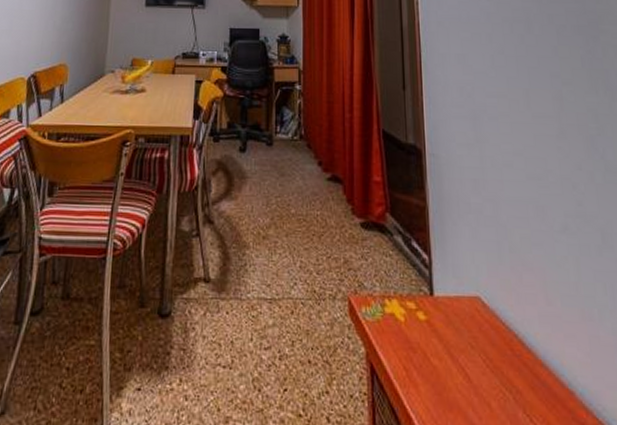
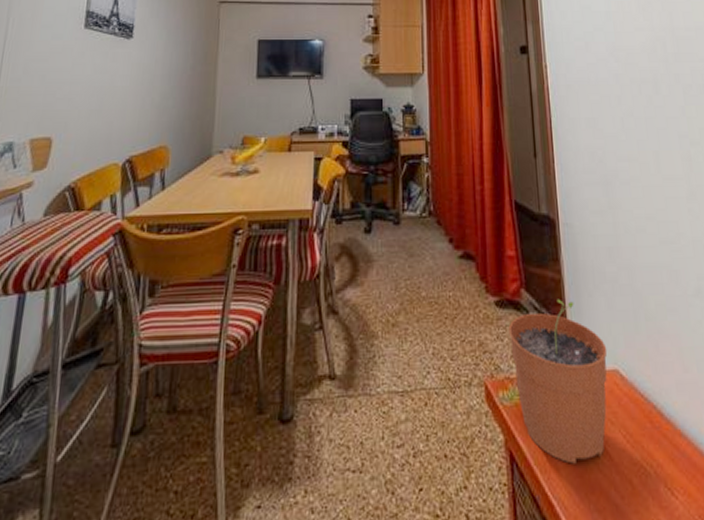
plant pot: none [373,225,470,382] -> present [508,299,607,464]

